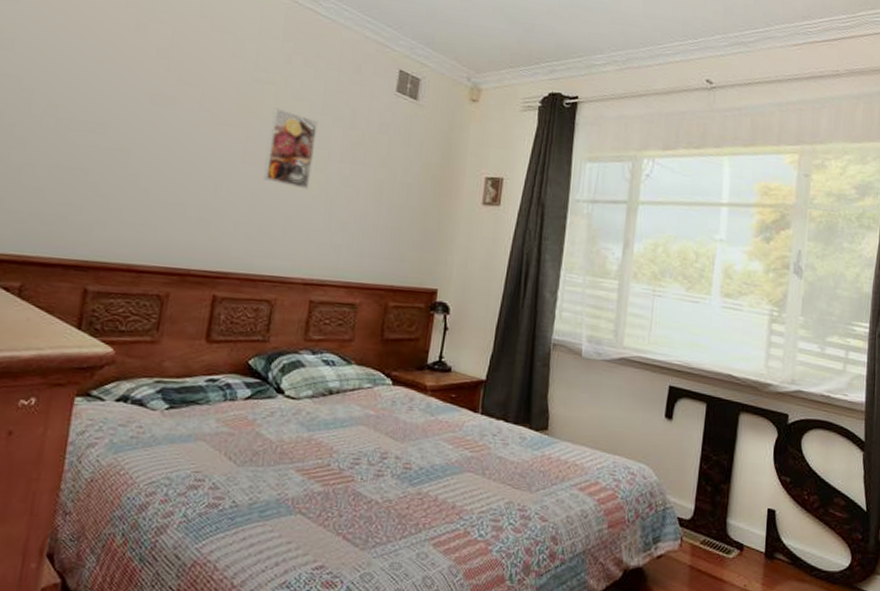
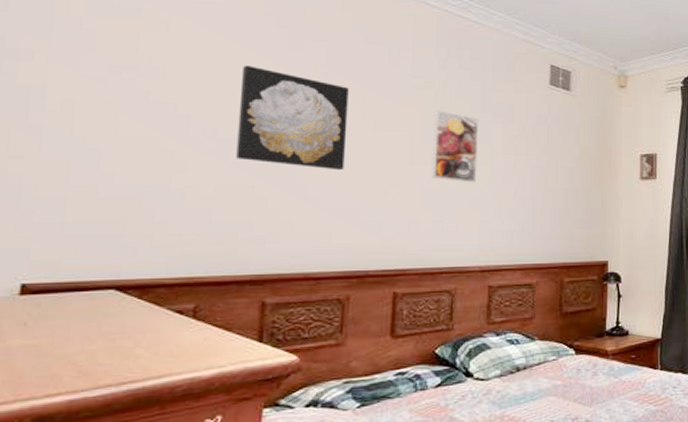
wall art: none [73,43,190,162] -> present [236,65,349,171]

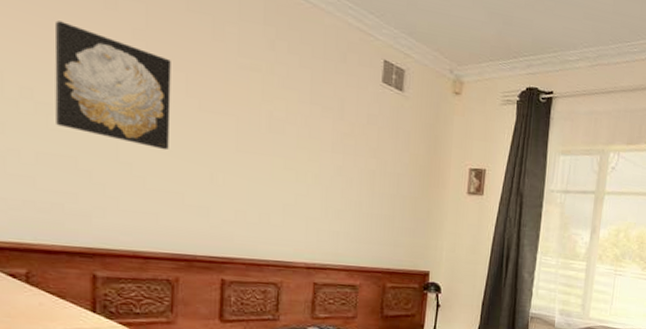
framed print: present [431,110,479,183] -> none [258,96,308,179]

